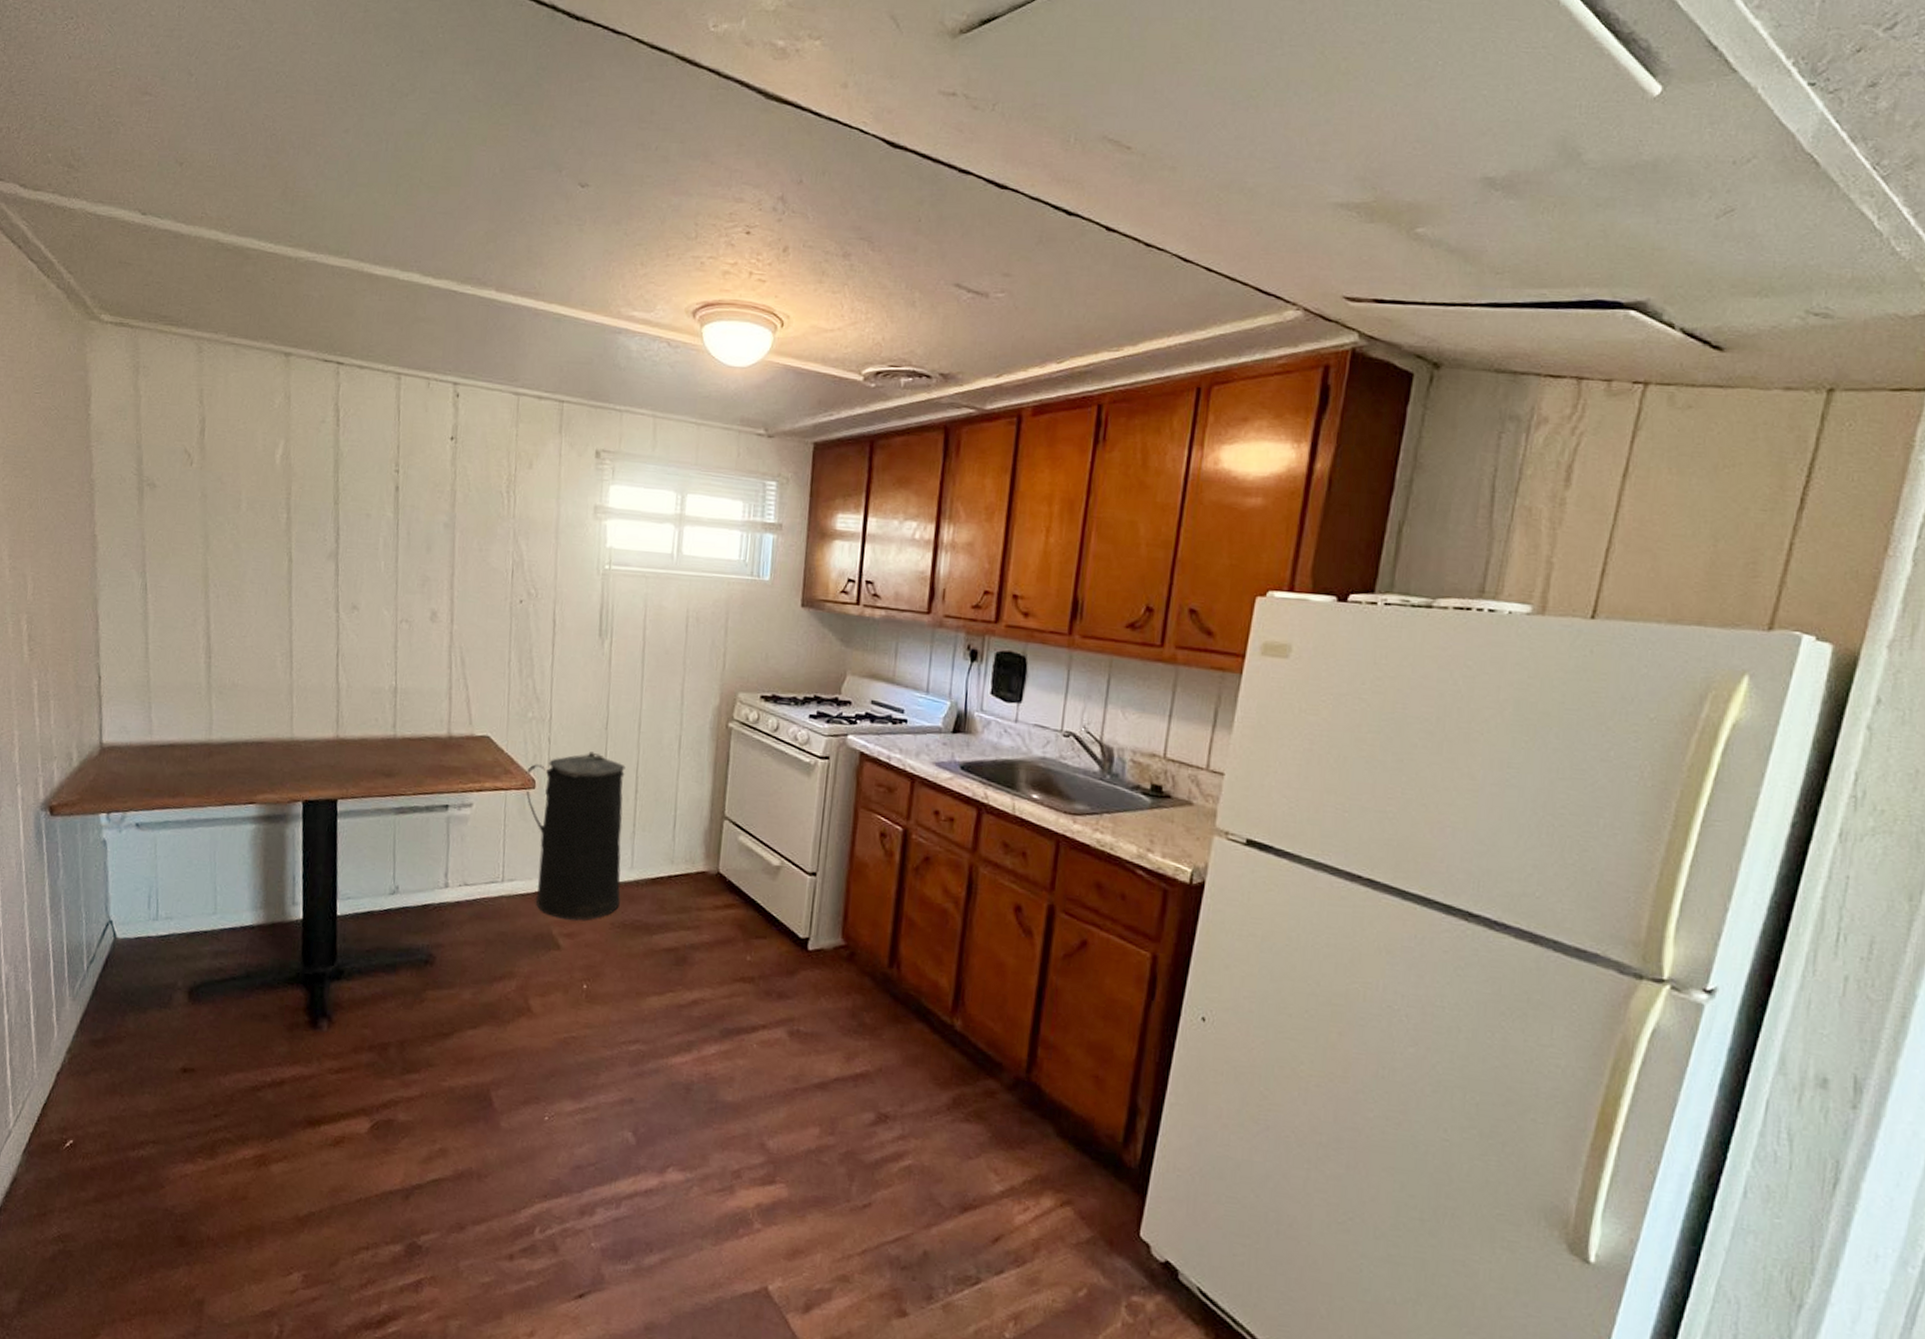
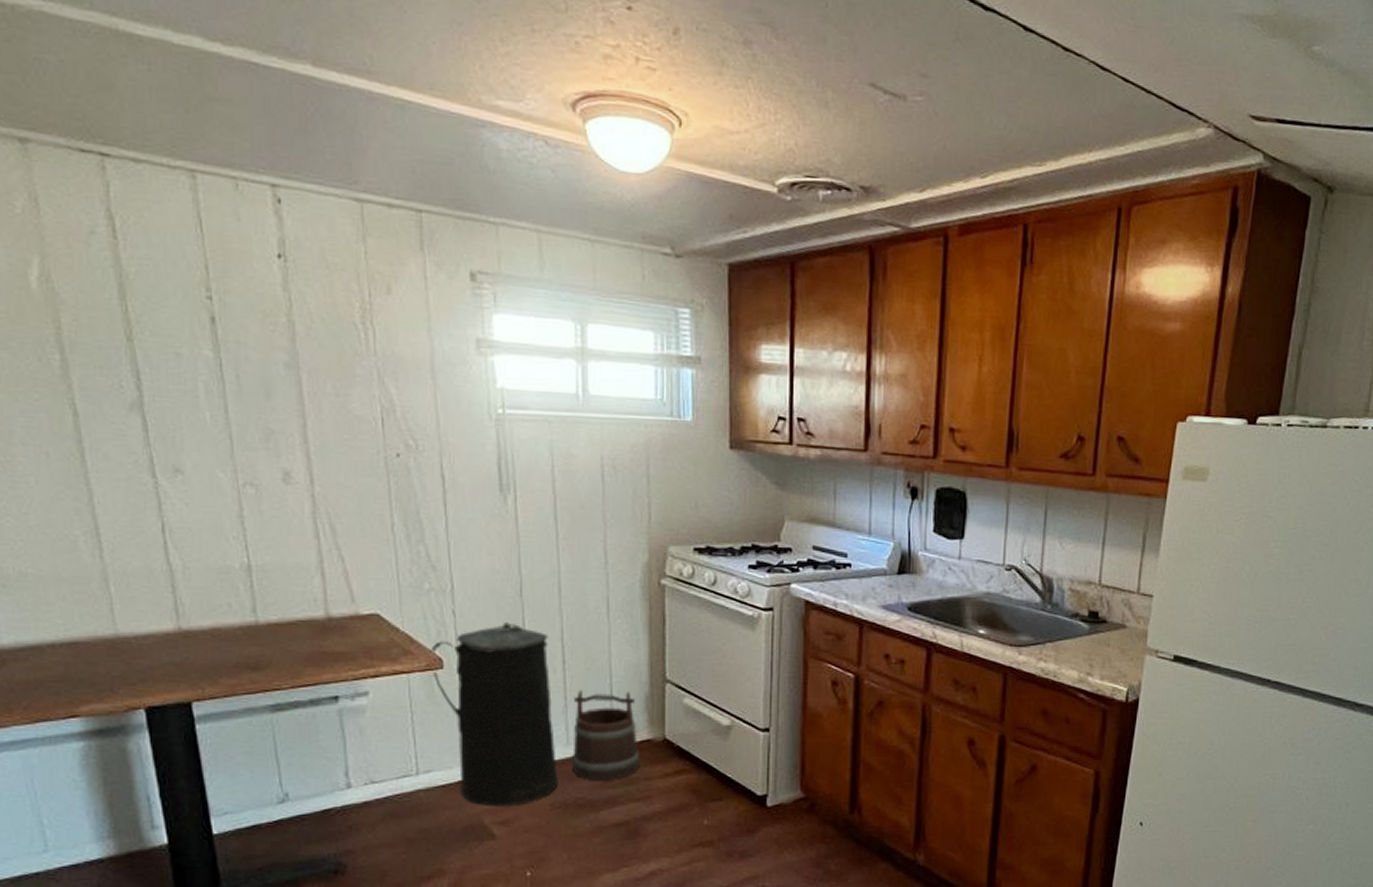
bucket: none [633,819,696,907] -> present [573,690,640,781]

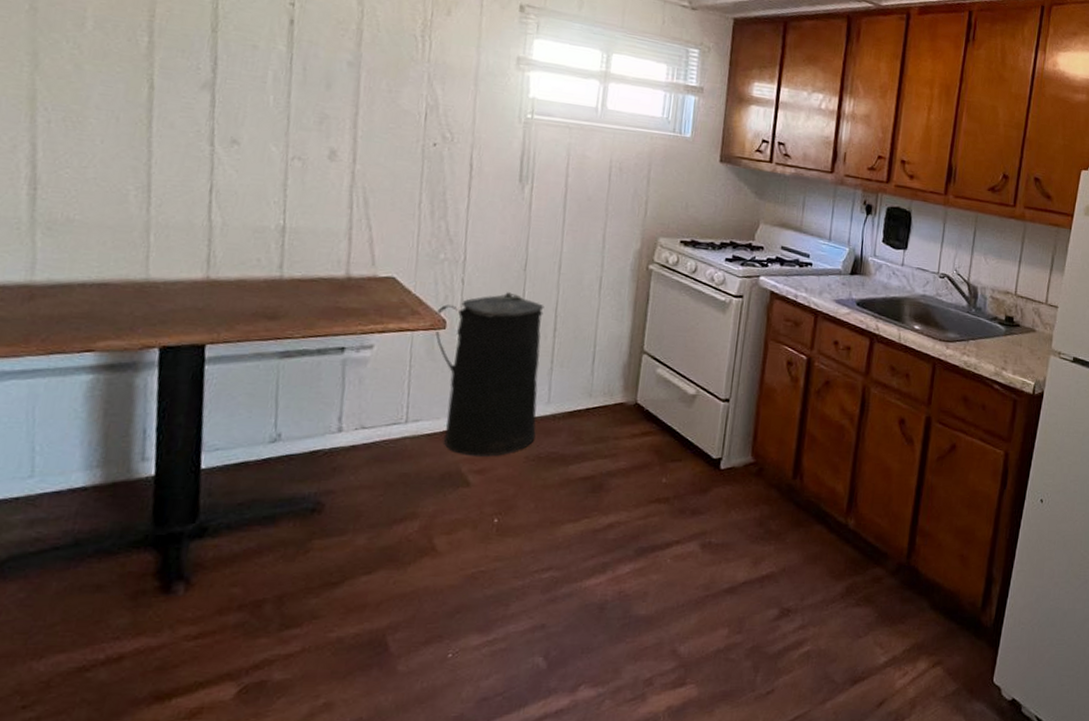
bucket: present [573,690,640,781] -> none [550,355,615,438]

